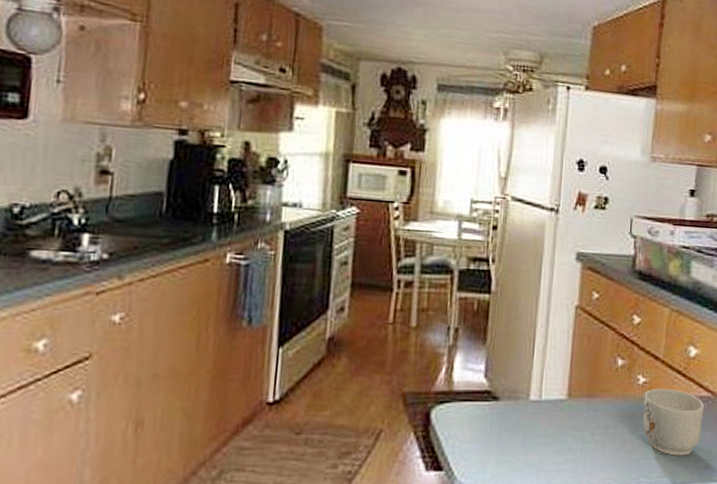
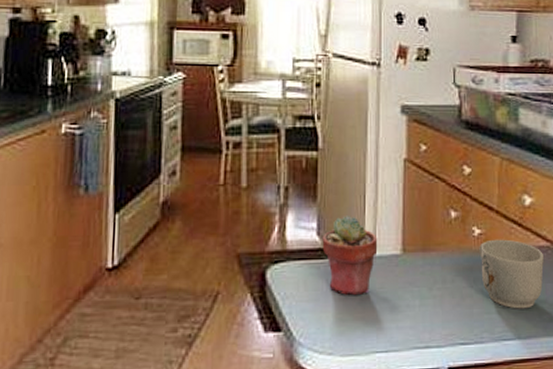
potted succulent: none [488,359,544,438] -> present [322,216,378,296]

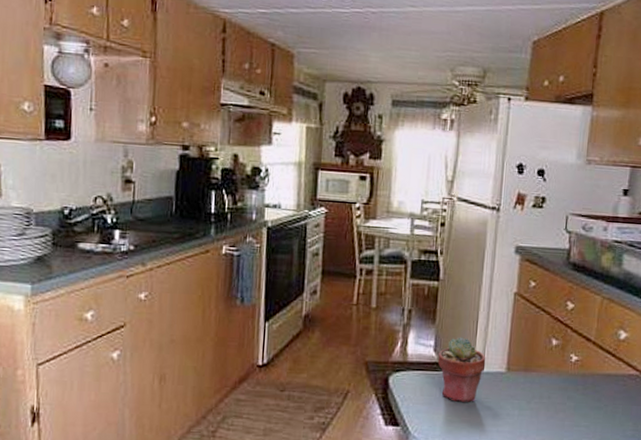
mug: present [479,239,544,309] -> none [574,366,632,425]

